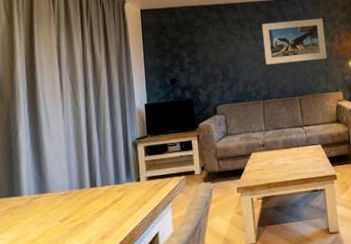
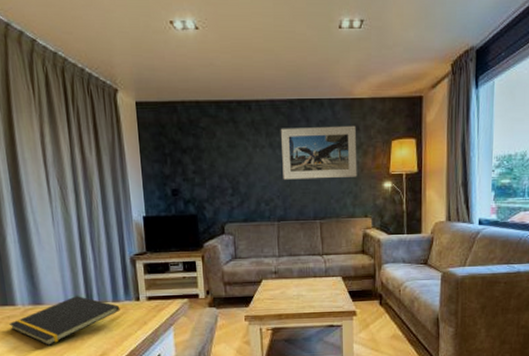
notepad: none [14,181,122,233] -> present [9,296,120,346]

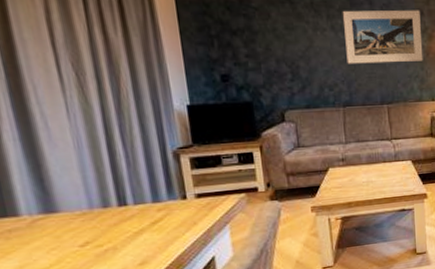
notepad: present [9,296,120,346] -> none [11,199,163,260]

